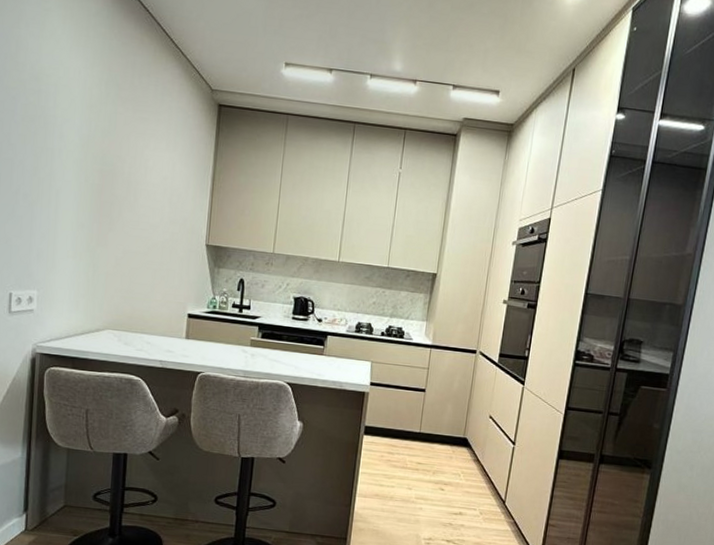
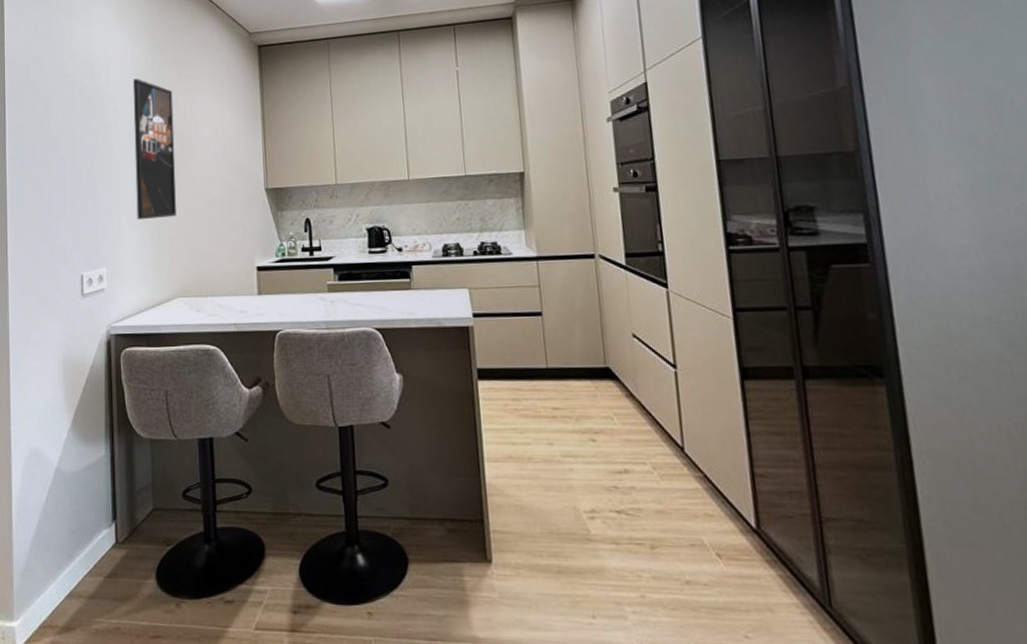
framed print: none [74,108,125,254] -> present [132,78,176,220]

